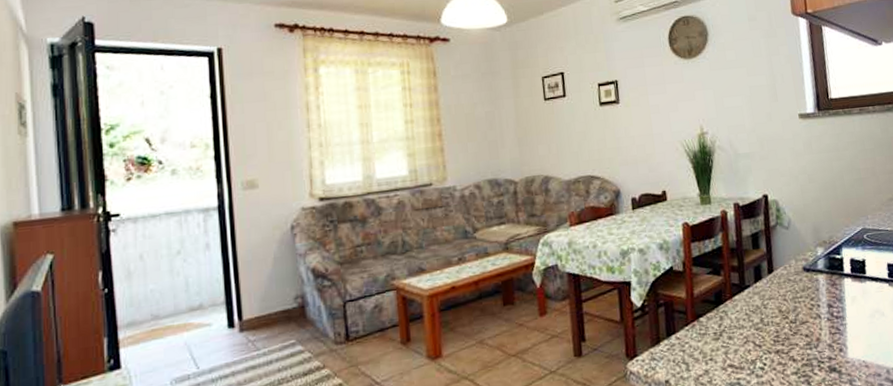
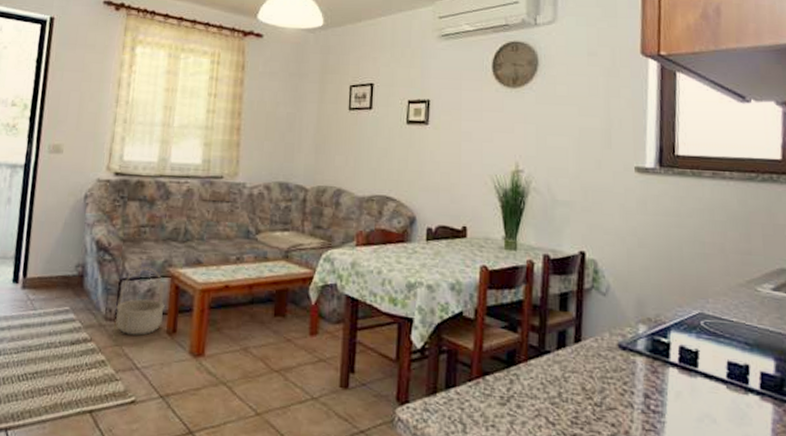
basket: none [345,284,395,354] -> present [115,266,165,336]

